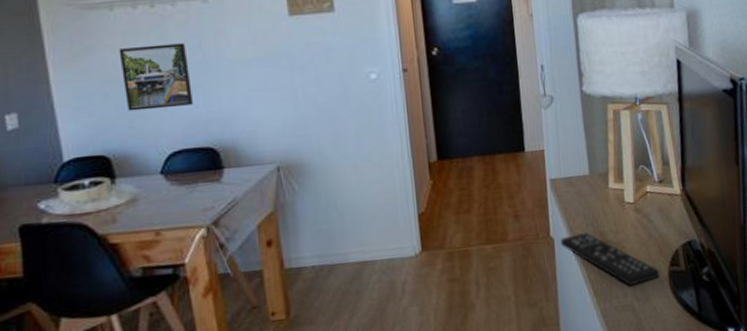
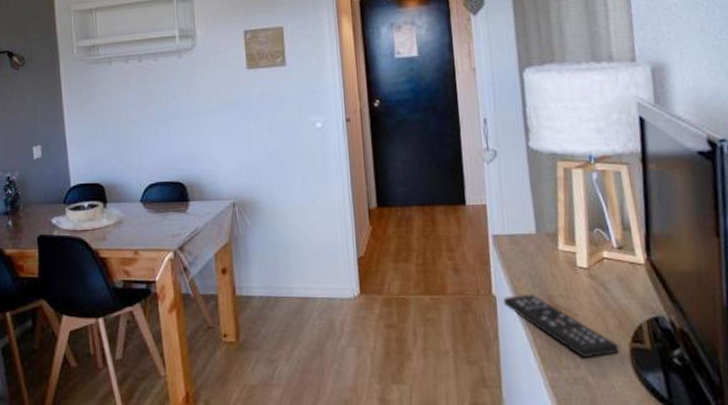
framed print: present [119,43,193,112] -> none [114,92,167,148]

